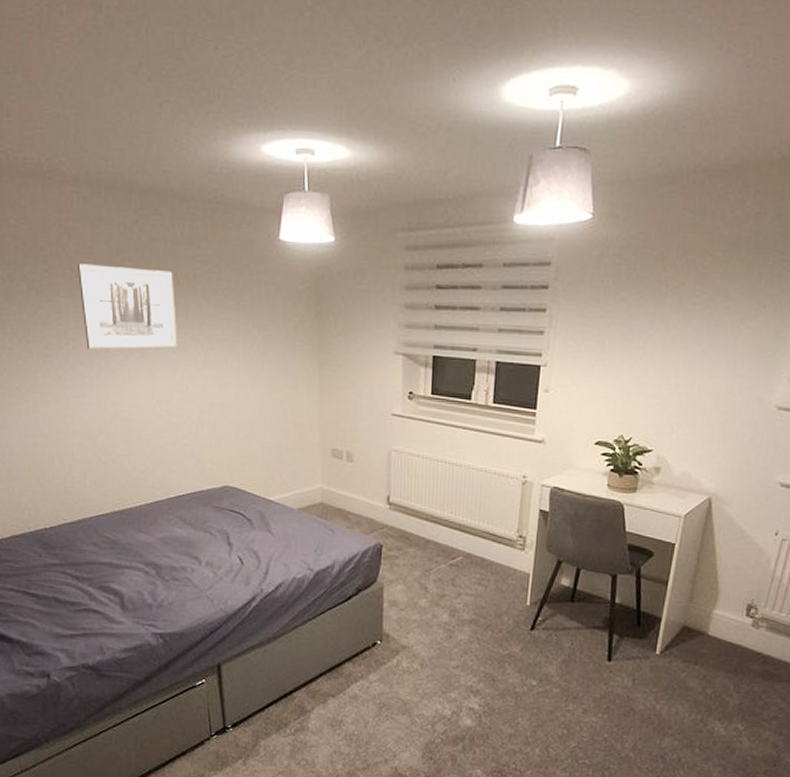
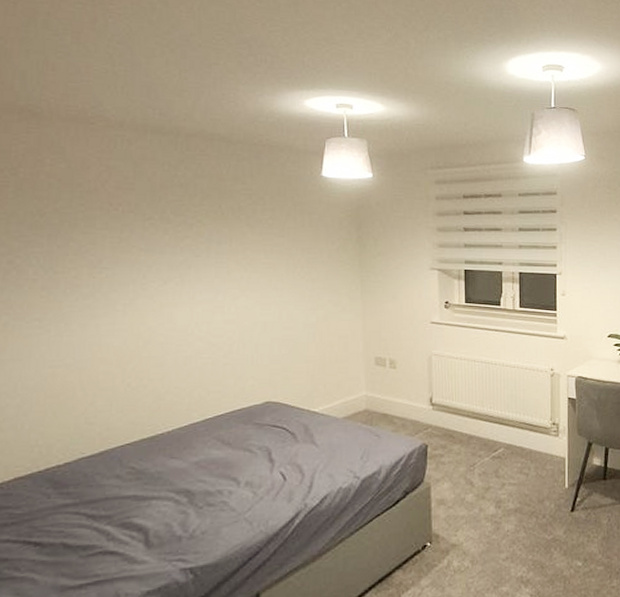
wall art: present [78,264,178,350] -> none [117,198,221,277]

